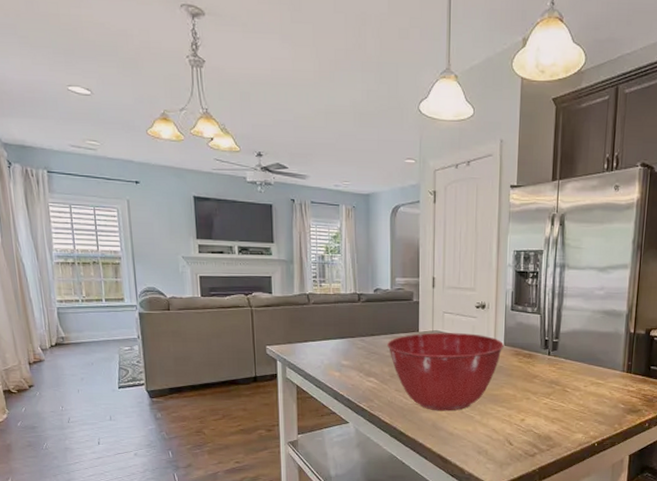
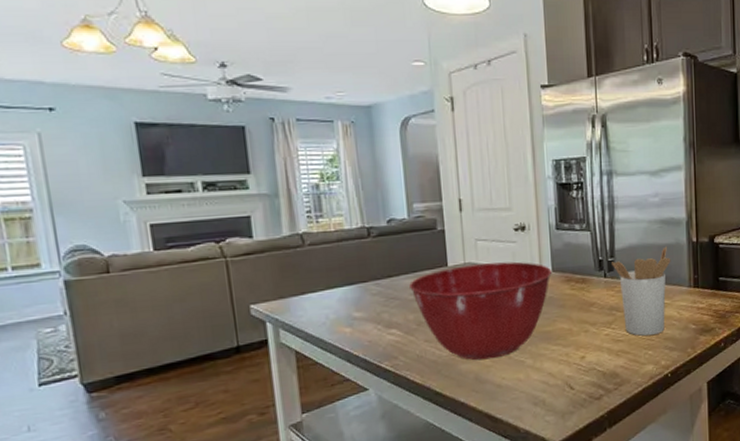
utensil holder: none [556,334,609,409] -> present [612,246,671,336]

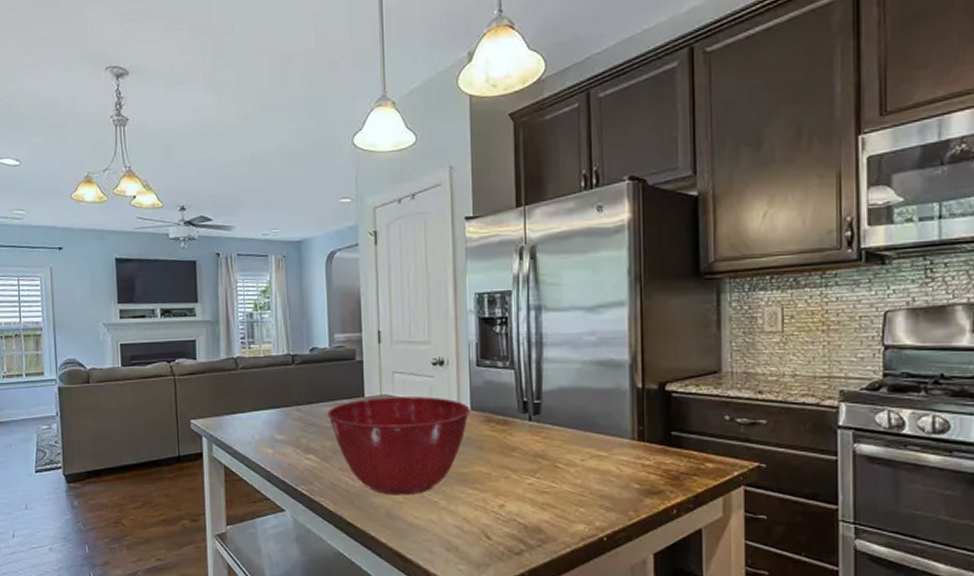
utensil holder: present [612,246,671,336] -> none [538,391,610,491]

